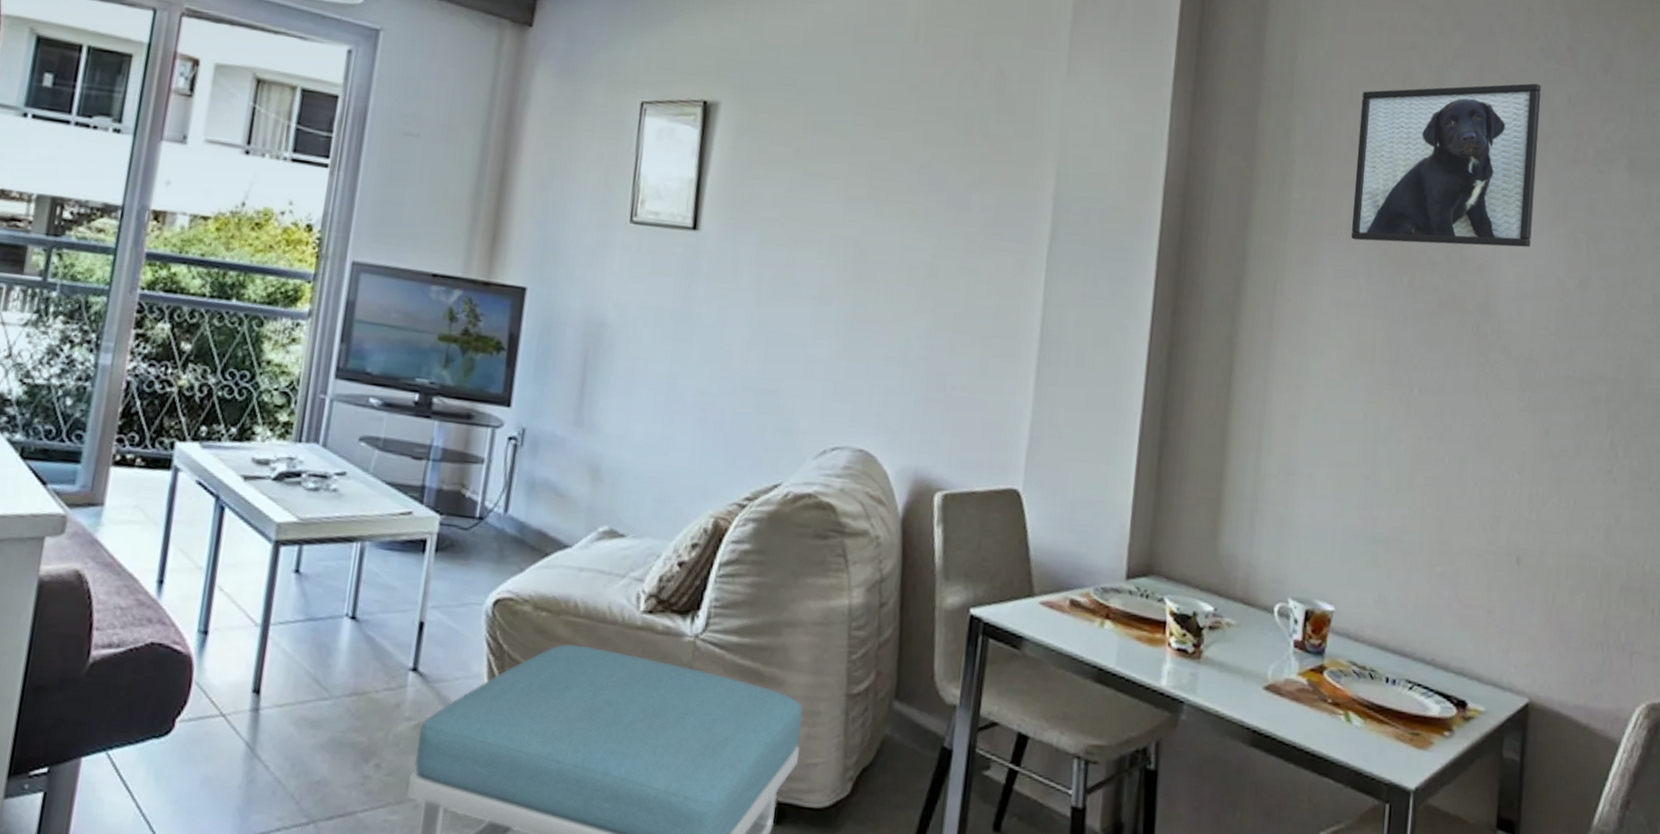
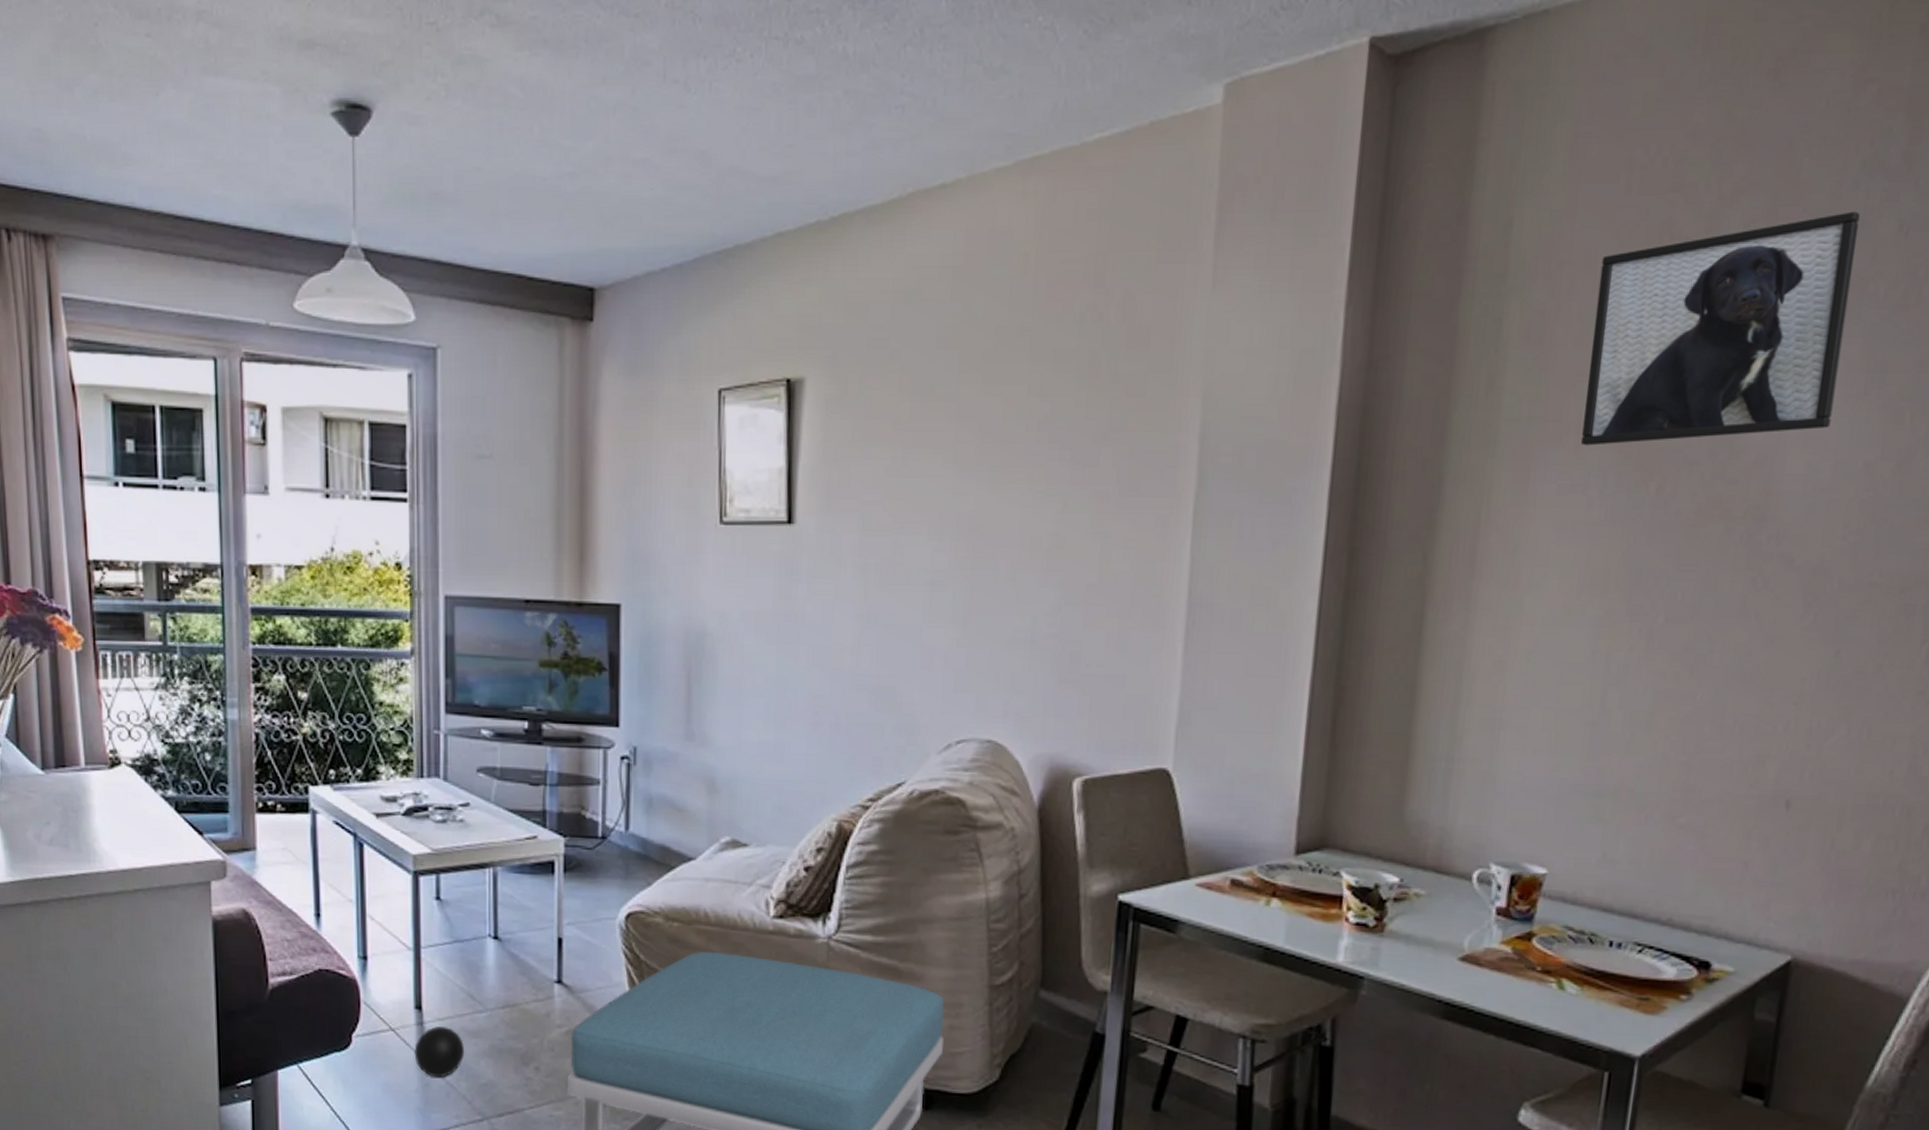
ball: none [243,713,301,773] -> present [414,1026,465,1078]

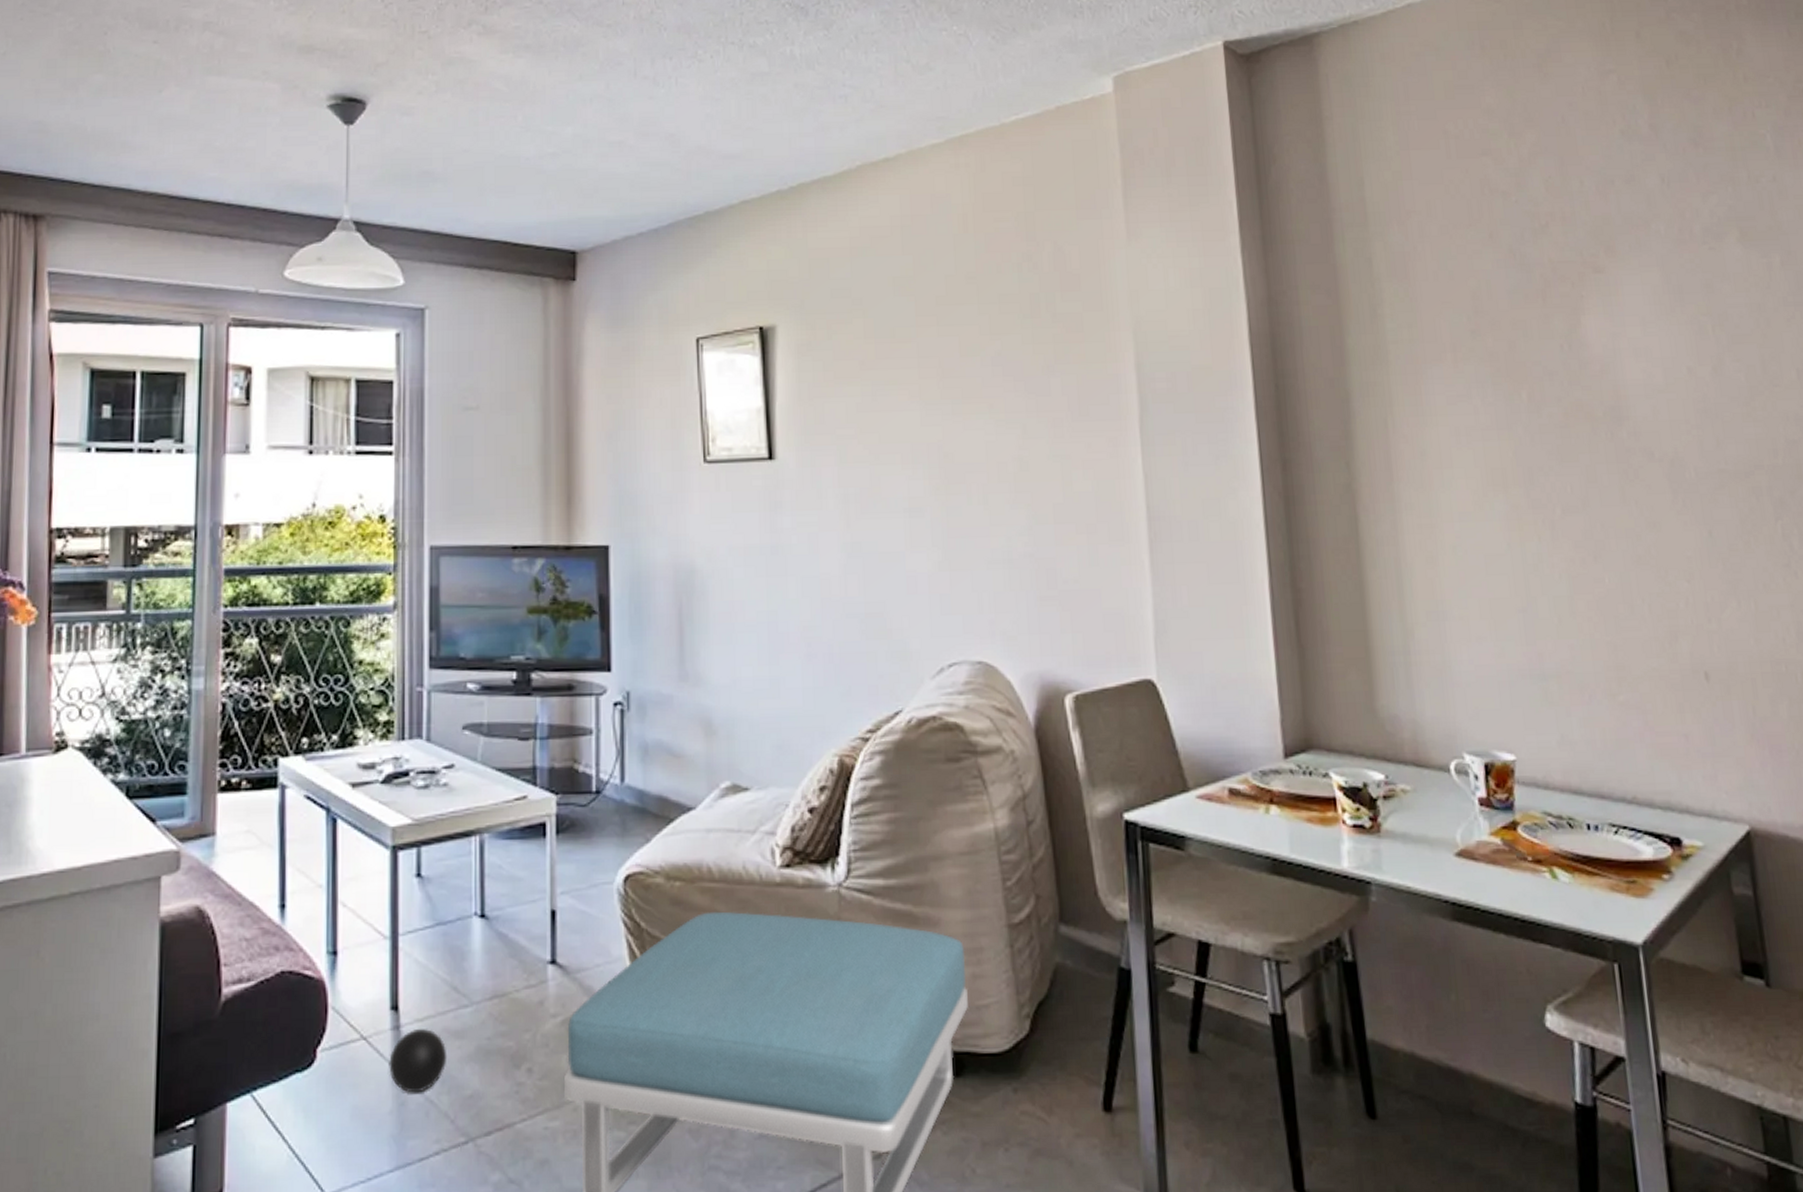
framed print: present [1581,211,1860,446] -> none [1440,168,1652,362]

